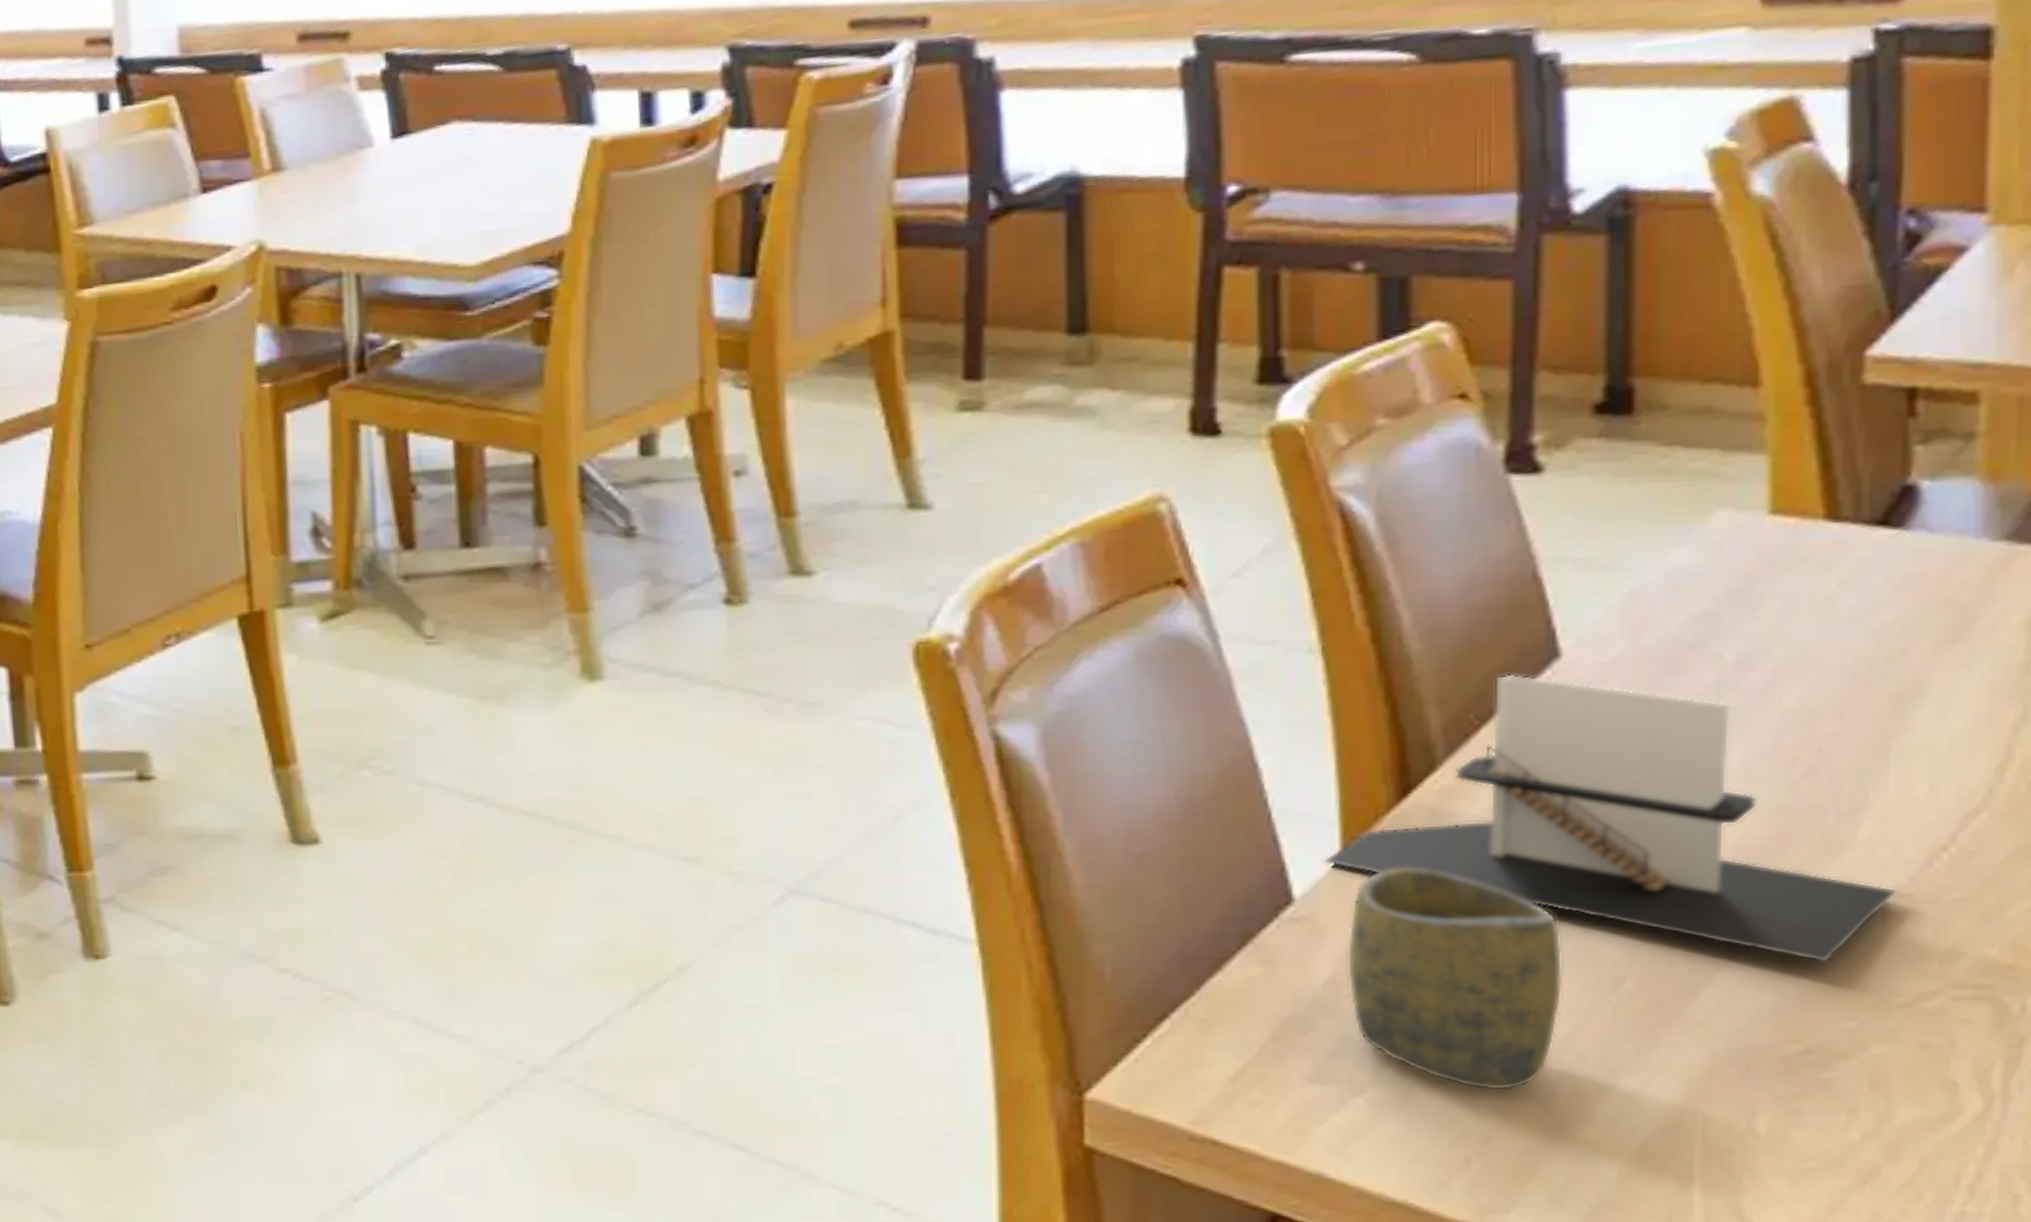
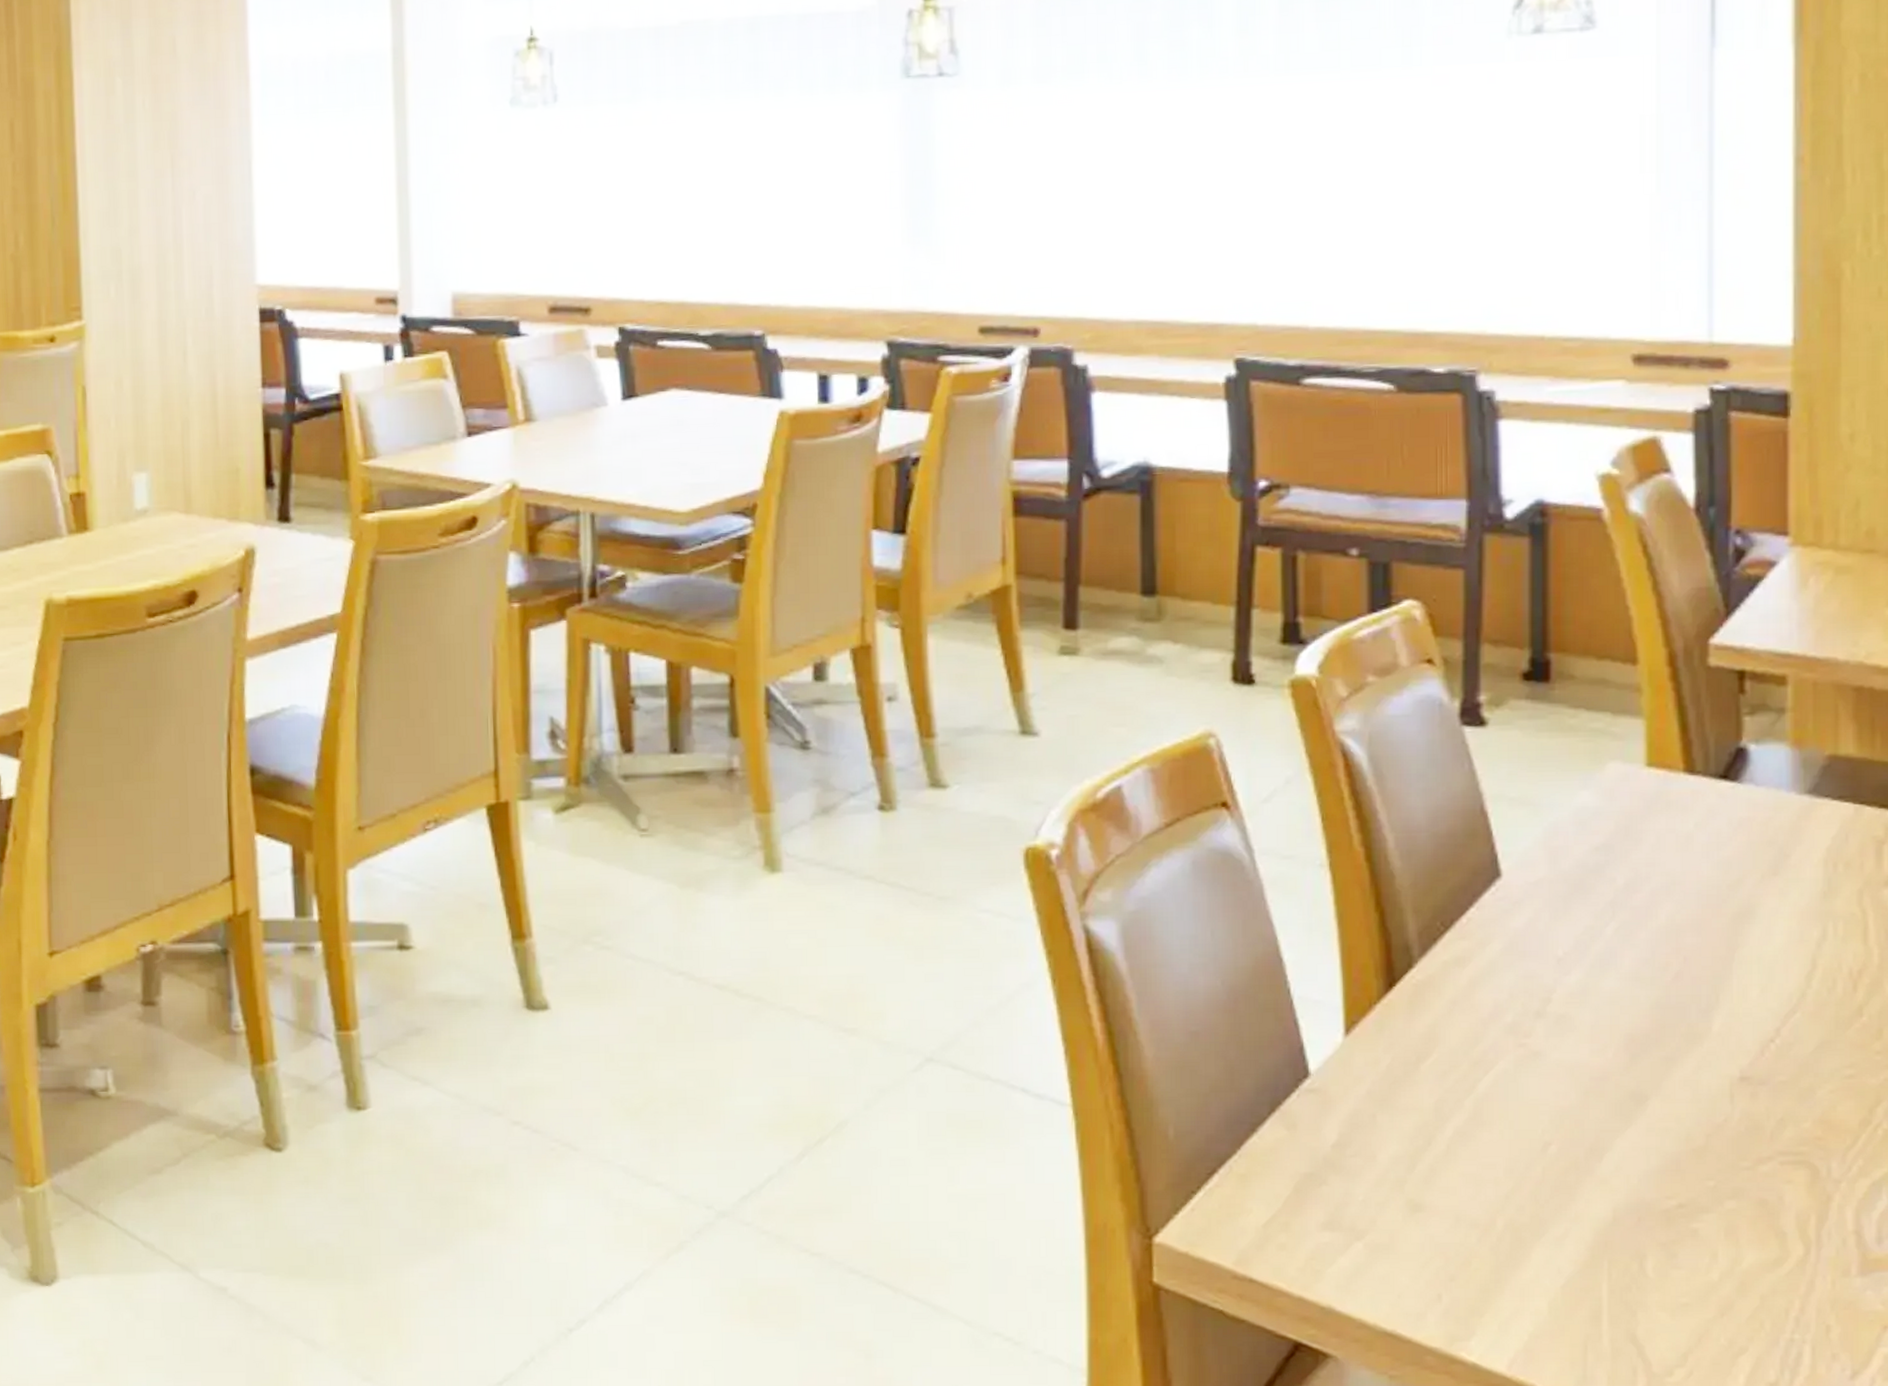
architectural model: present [1322,674,1898,963] -> none [1331,889,1741,1133]
cup: present [1346,868,1563,1091] -> none [1349,1048,1506,1238]

